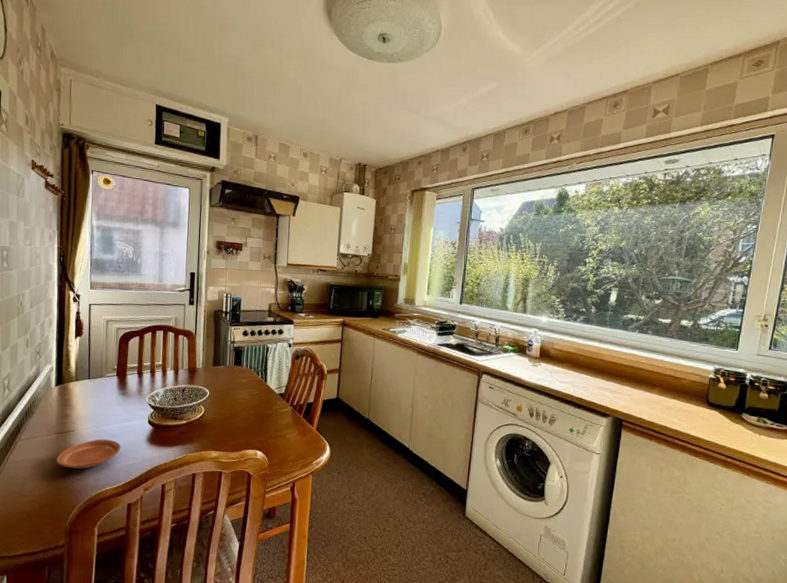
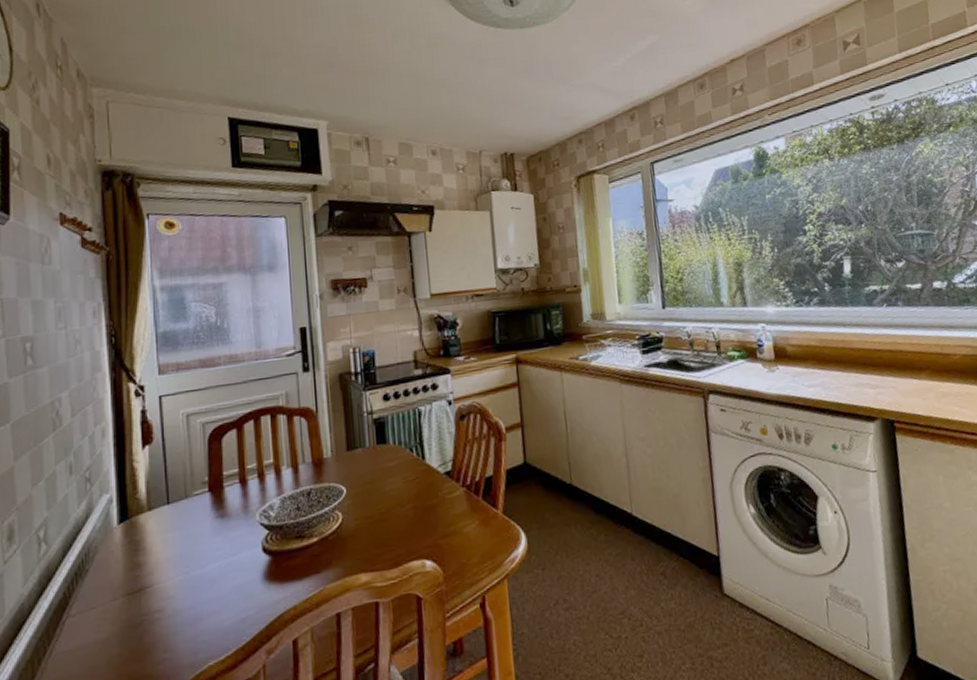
plate: present [57,439,121,469] -> none [129,587,226,645]

